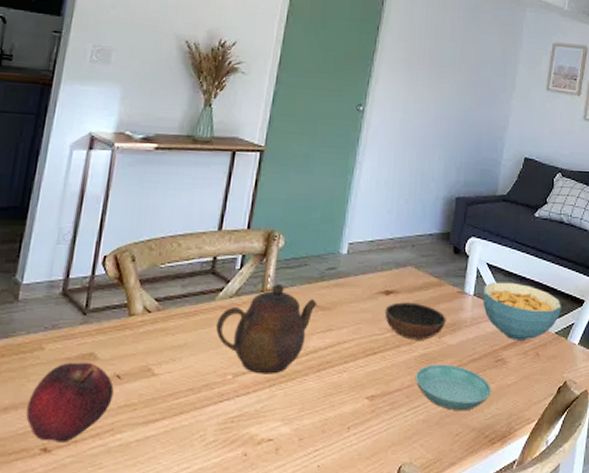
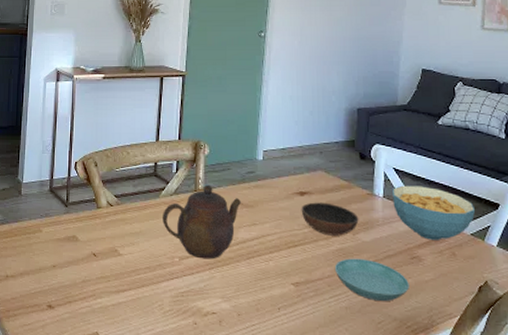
fruit: present [26,362,114,443] -> none [35,242,92,302]

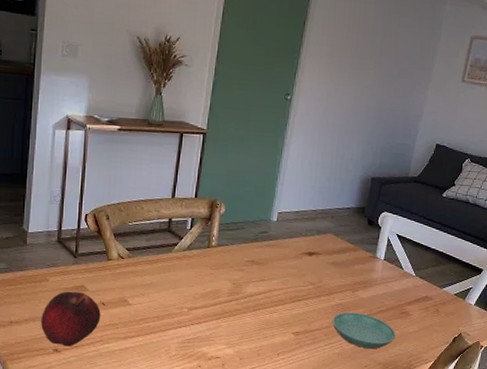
fruit: none [35,242,92,302] -> present [41,291,101,347]
teapot: present [163,184,242,259] -> none [174,242,253,311]
bowl: present [301,202,359,236] -> none [308,262,360,293]
cereal bowl: present [392,185,476,240] -> none [392,250,462,299]

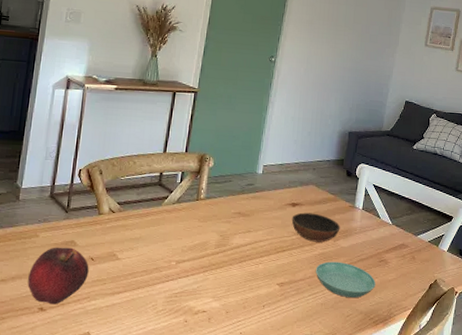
bowl: none [308,262,360,293] -> present [291,212,340,242]

